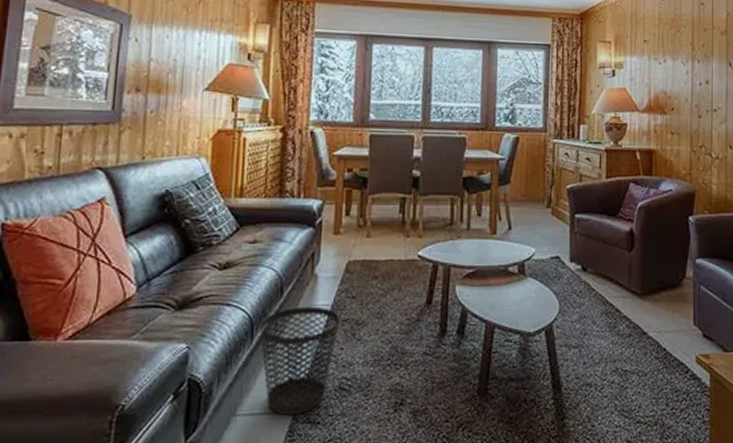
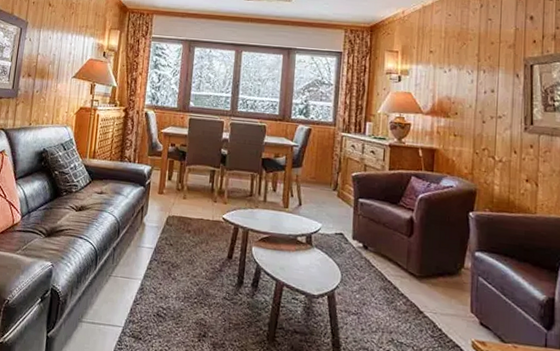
wastebasket: present [260,306,339,415] -> none [102,246,160,330]

